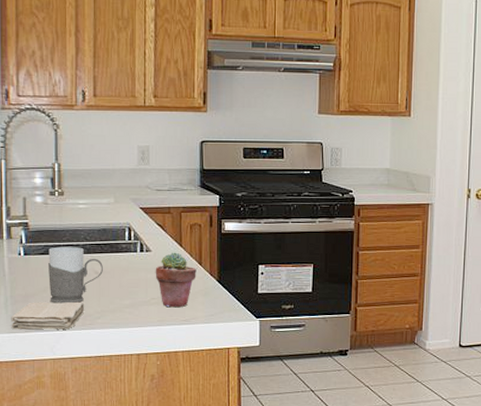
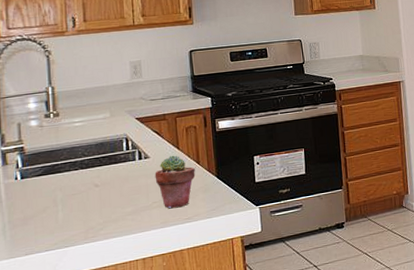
washcloth: present [11,301,84,330] -> none [10,216,86,255]
mug: present [48,247,103,304] -> none [46,163,103,222]

